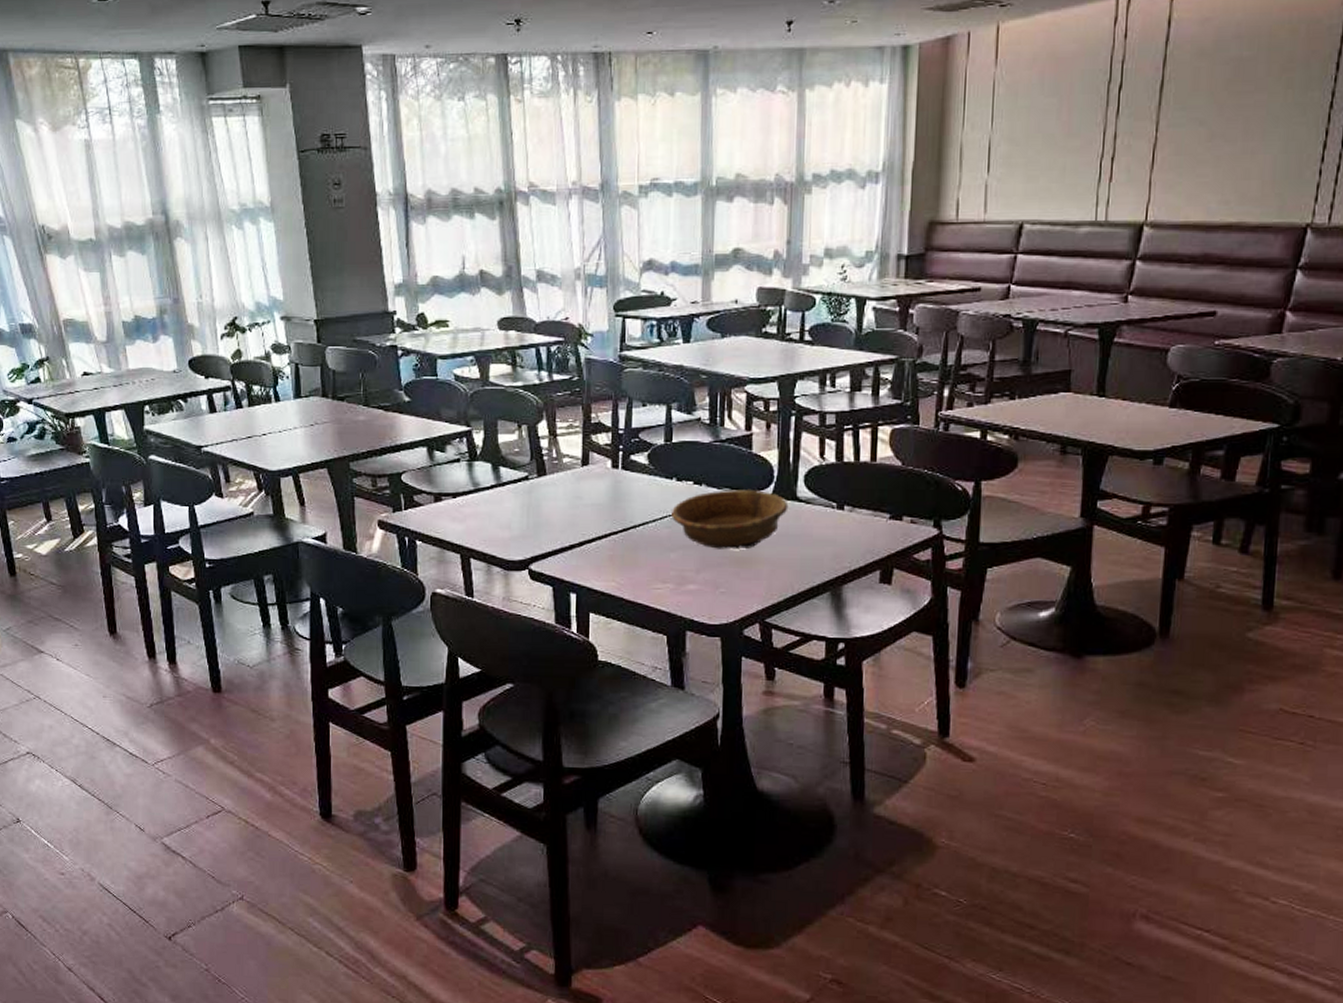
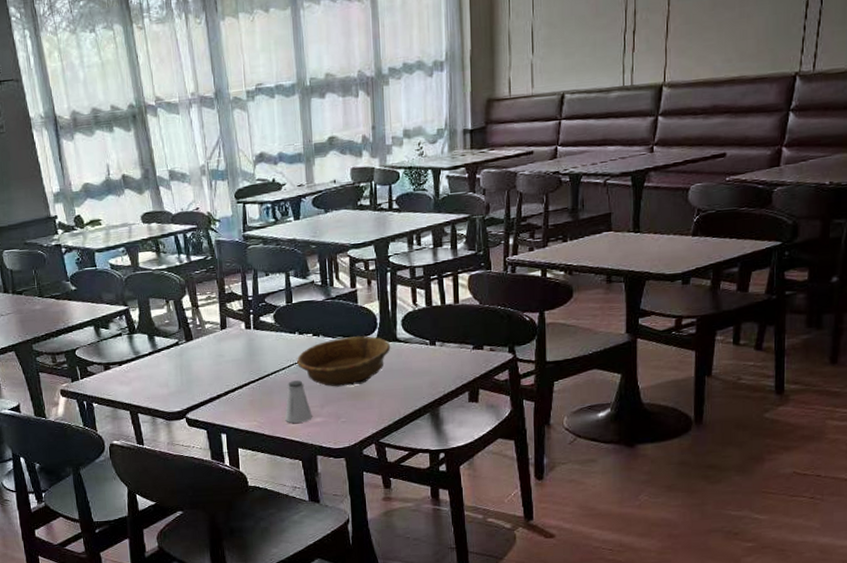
saltshaker: none [651,536,684,589] -> present [285,380,312,423]

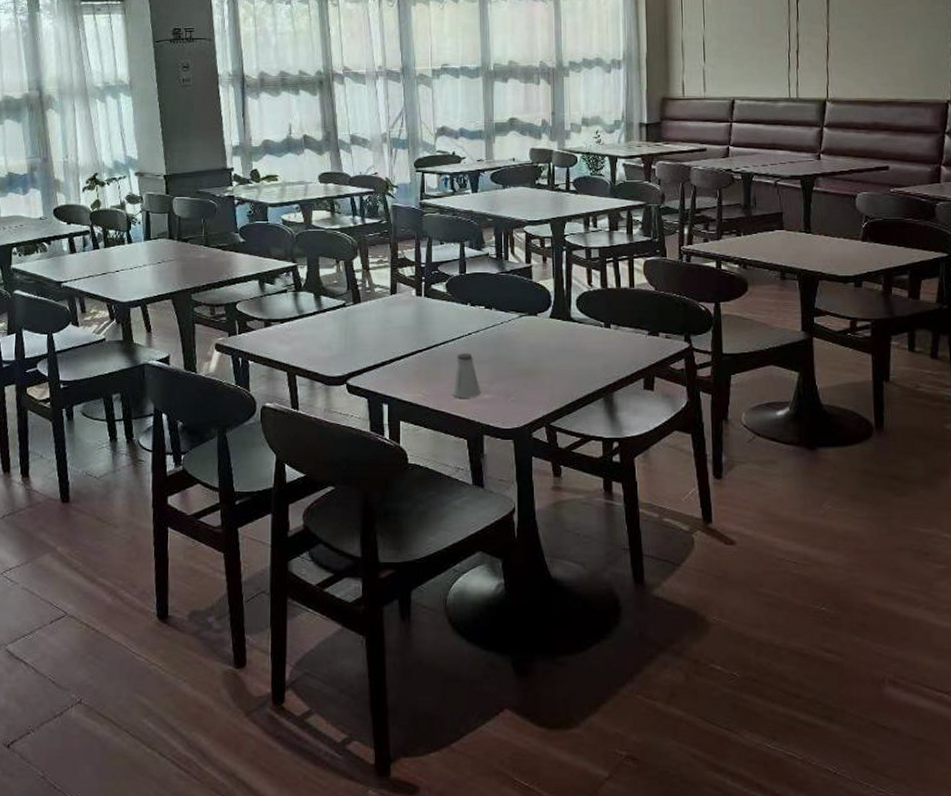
decorative bowl: present [296,336,391,387] -> none [466,313,565,363]

